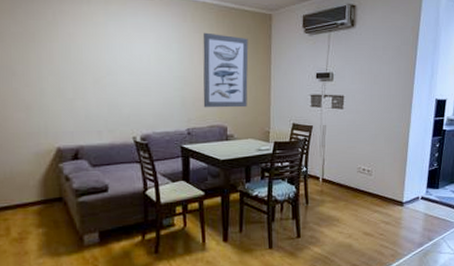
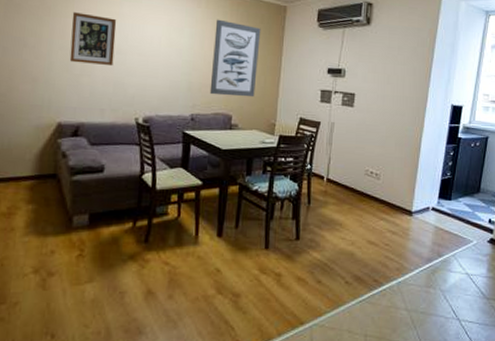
wall art: none [57,36,105,88] -> present [69,12,117,67]

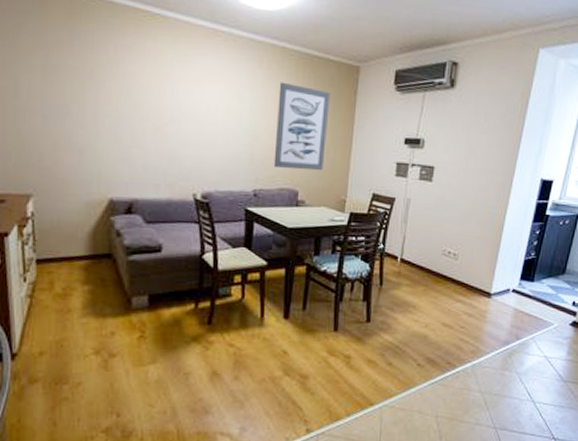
wall art: present [69,12,117,67] -> none [117,74,168,137]

